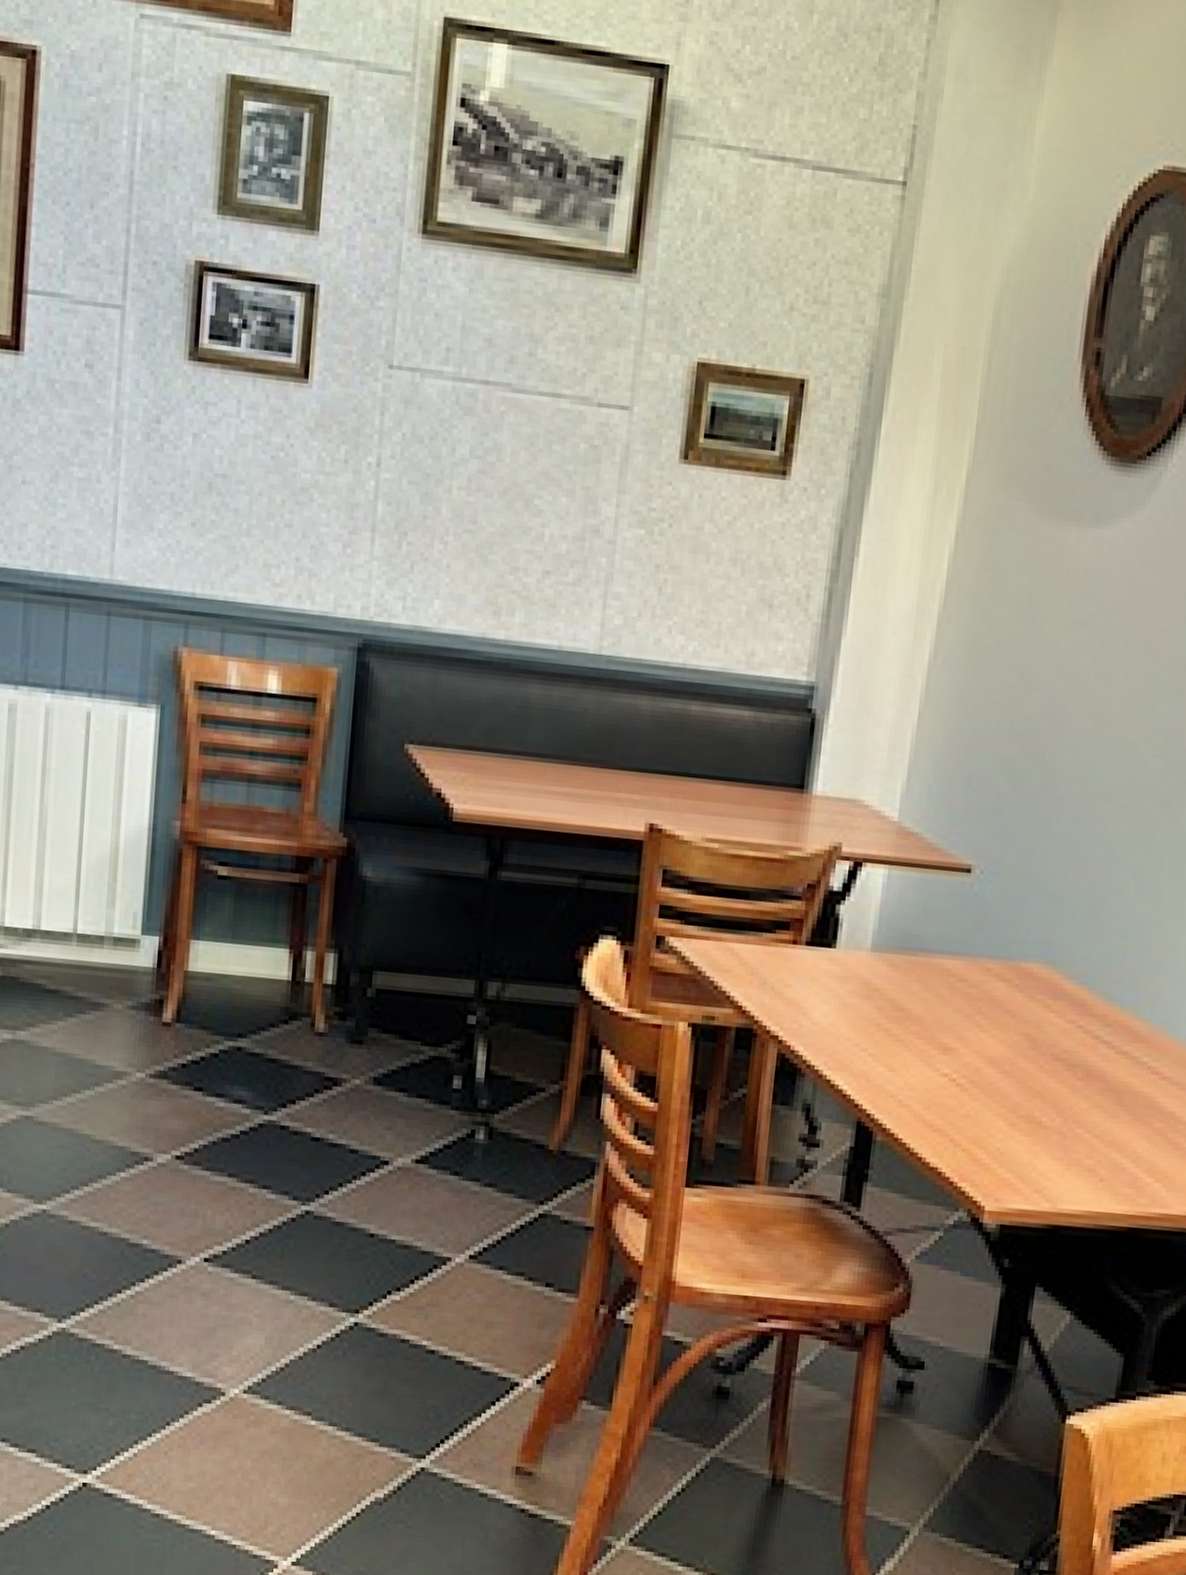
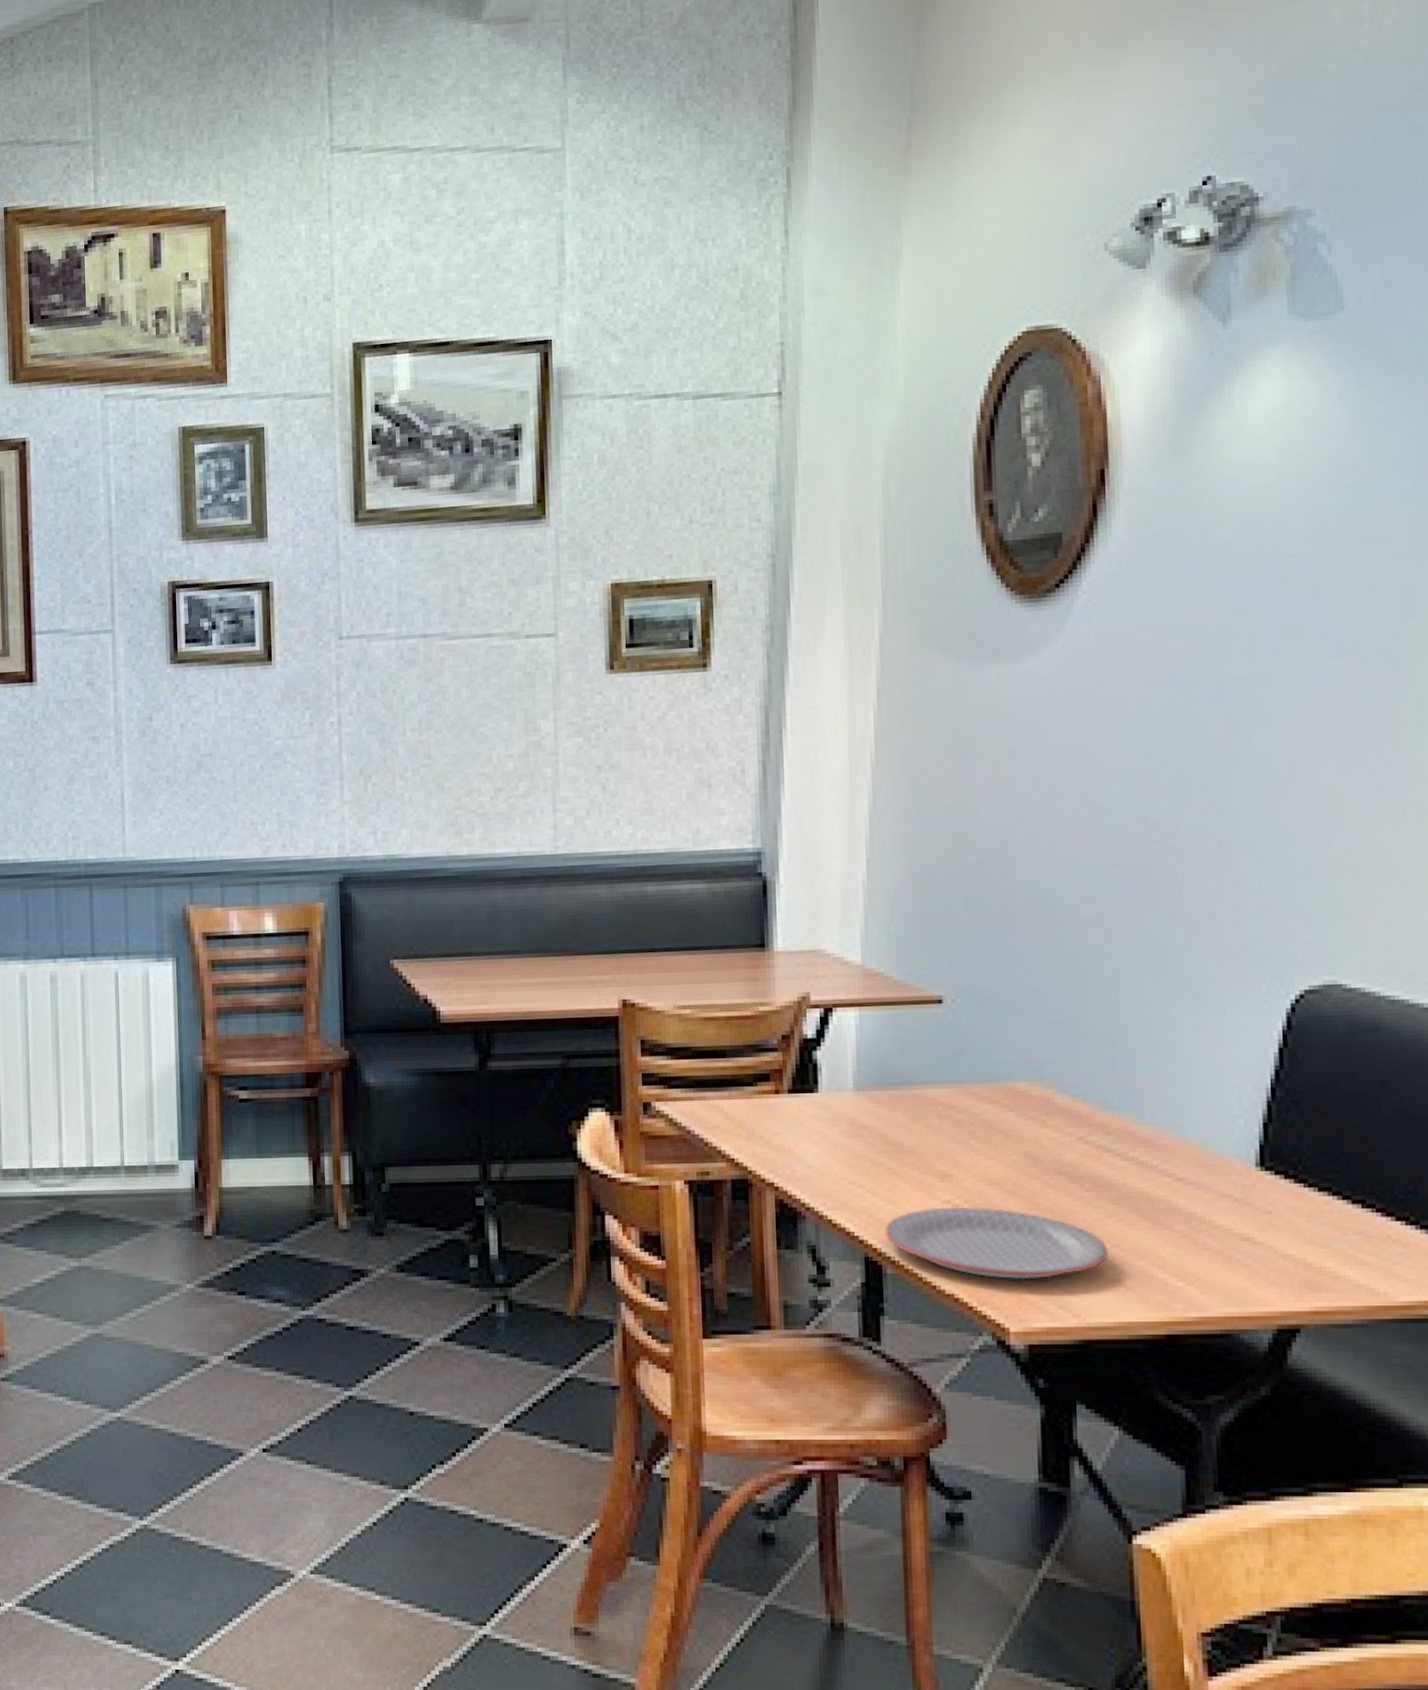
plate: none [880,1079,1089,1162] -> present [885,1207,1108,1280]

